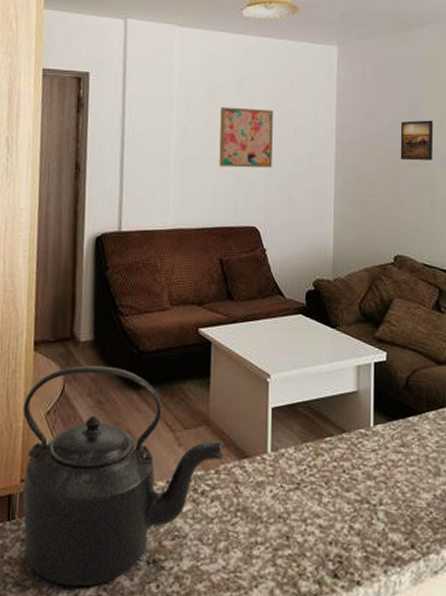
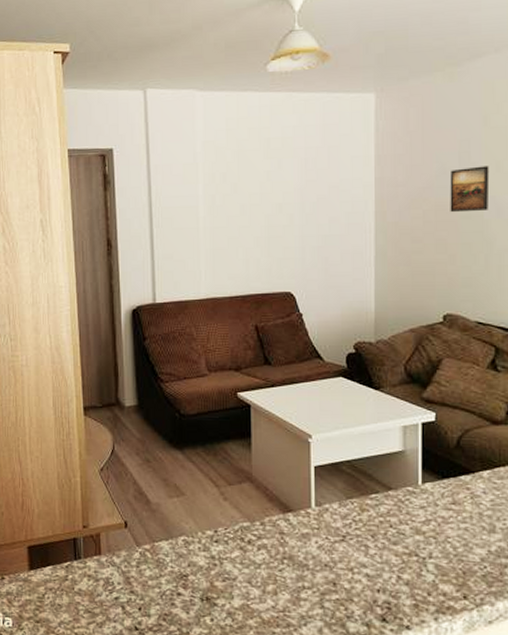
kettle: present [22,365,224,587] -> none [79,428,268,616]
wall art: present [219,106,273,168] -> none [248,170,306,234]

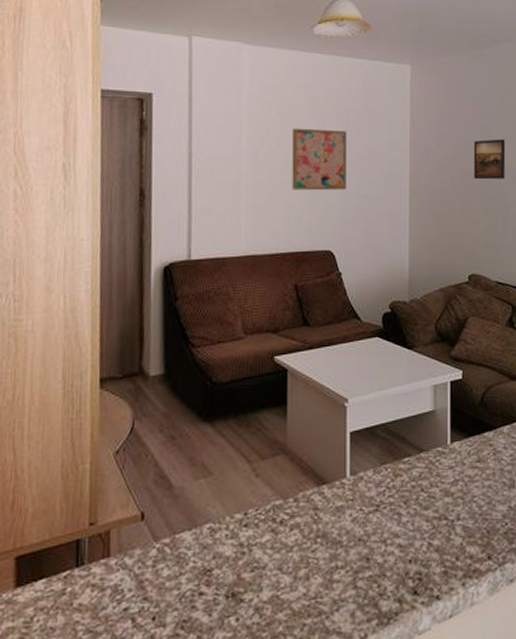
wall art: none [248,170,306,234] -> present [292,128,347,191]

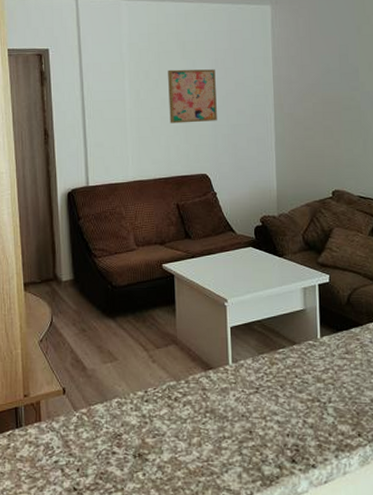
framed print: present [473,139,506,180] -> none [333,66,364,105]

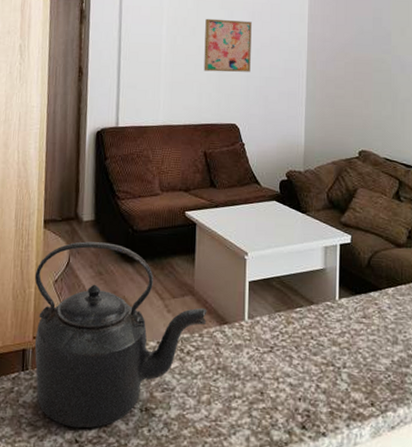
kettle: none [19,300,192,477] -> present [34,241,207,429]

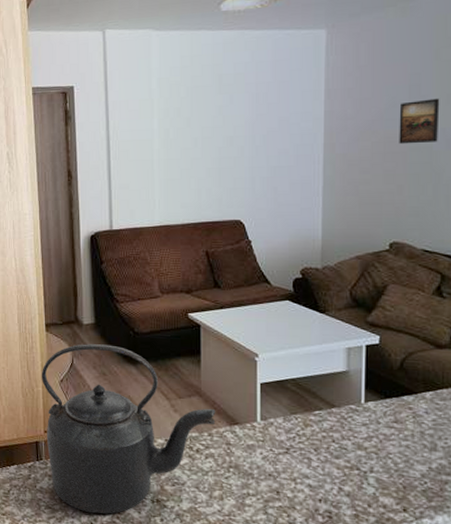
wall art: present [203,18,252,72] -> none [201,105,256,165]
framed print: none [366,30,396,67] -> present [399,98,440,145]

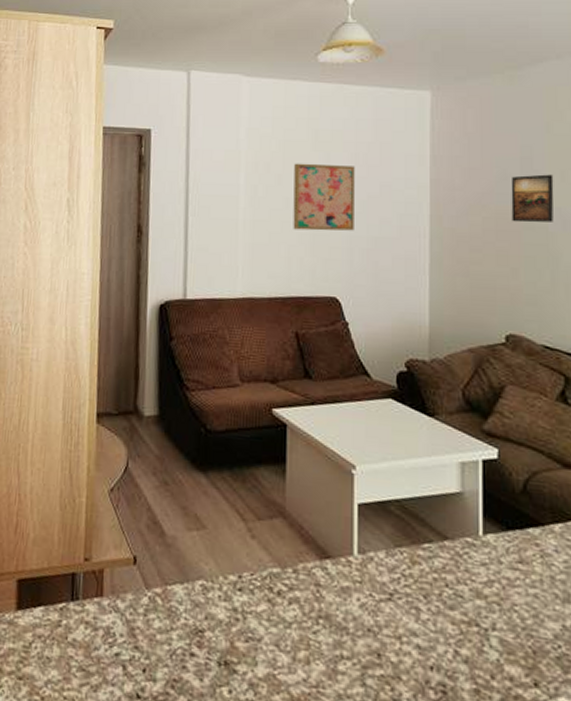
kettle: present [41,344,216,514] -> none [86,441,303,681]
wall art: none [201,105,256,165] -> present [293,163,355,231]

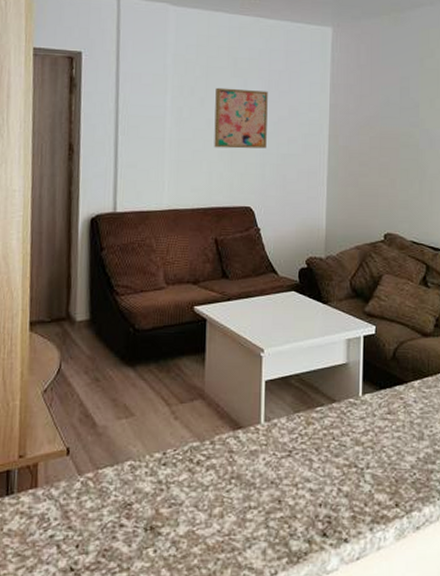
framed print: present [511,174,554,223] -> none [392,101,424,142]

